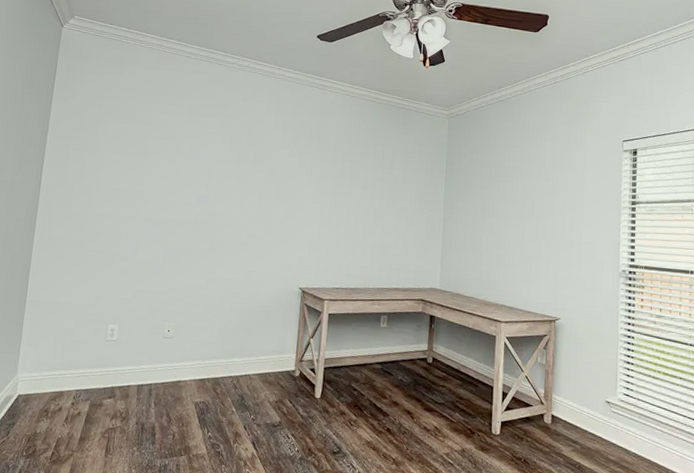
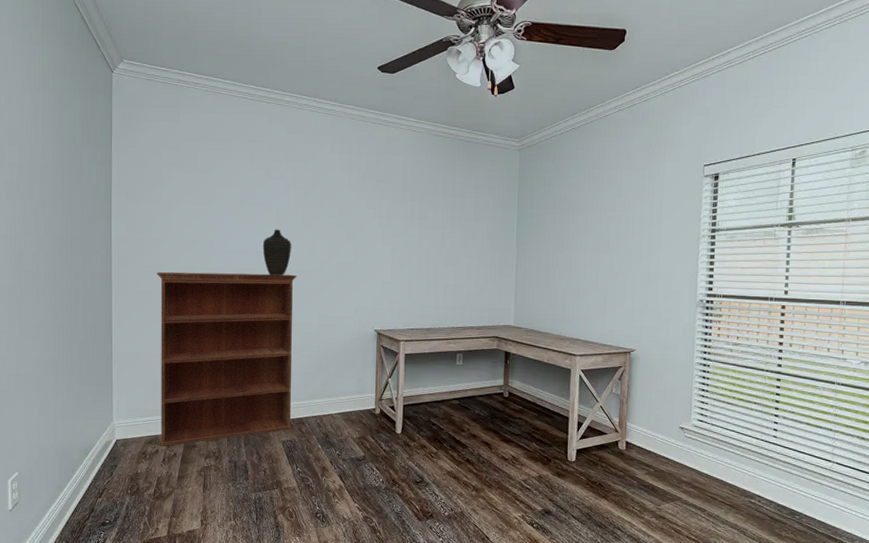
bookcase: none [65,220,225,405] -> present [157,271,297,447]
decorative vase: none [192,182,222,229] -> present [262,229,292,276]

